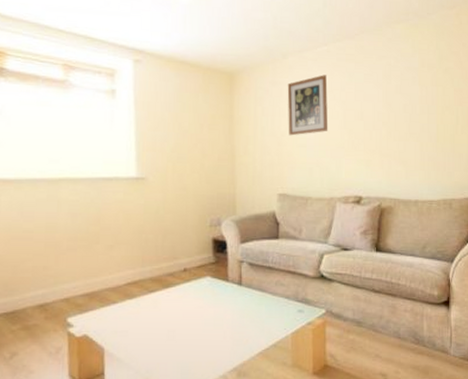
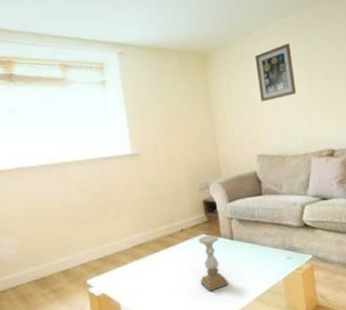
candle holder: none [199,278,231,341] -> present [198,235,229,291]

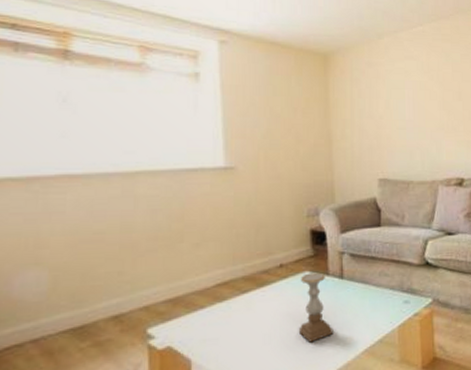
wall art: present [255,43,297,102] -> none [384,55,427,118]

